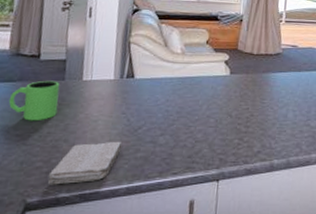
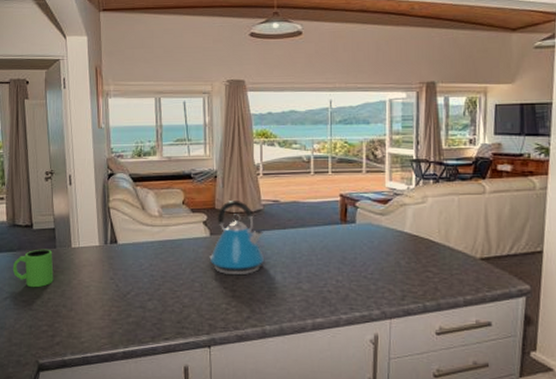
washcloth: present [48,141,123,185] -> none [54,306,114,348]
kettle: none [227,43,280,113] -> present [209,201,265,276]

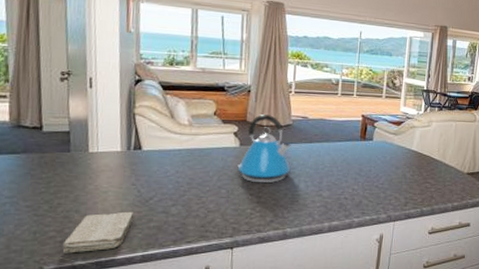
mug: present [12,249,54,288] -> none [14,152,66,193]
washcloth: none [54,306,114,348] -> present [62,211,135,253]

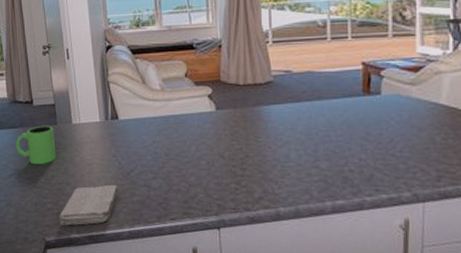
mug: none [14,152,66,193] -> present [15,125,56,165]
kettle: present [237,114,291,184] -> none [216,72,277,153]

